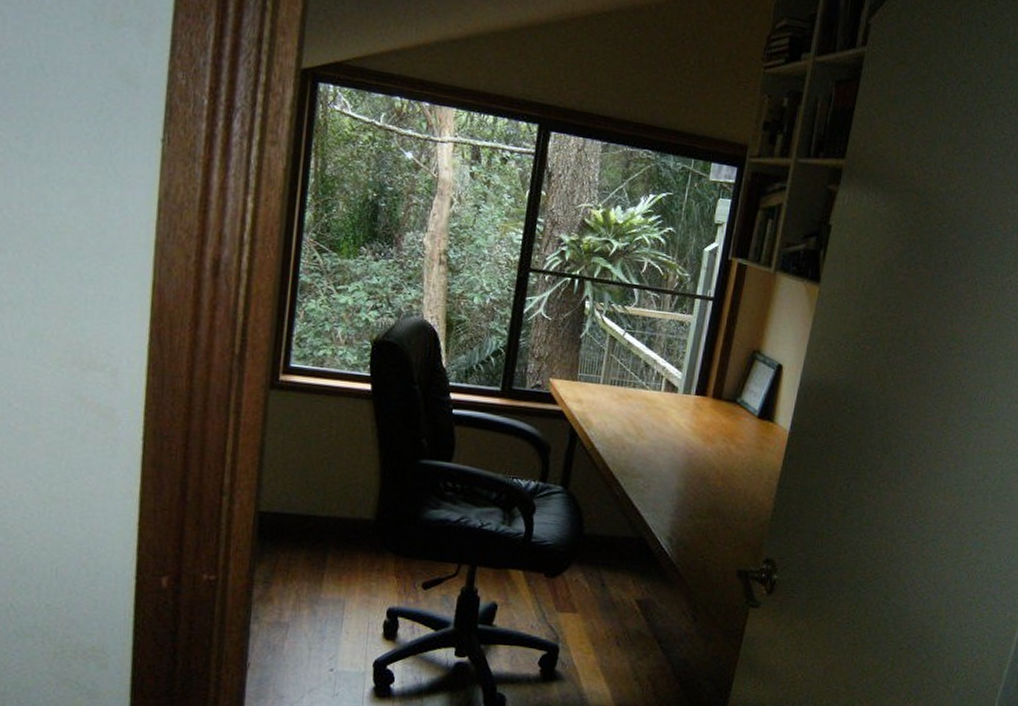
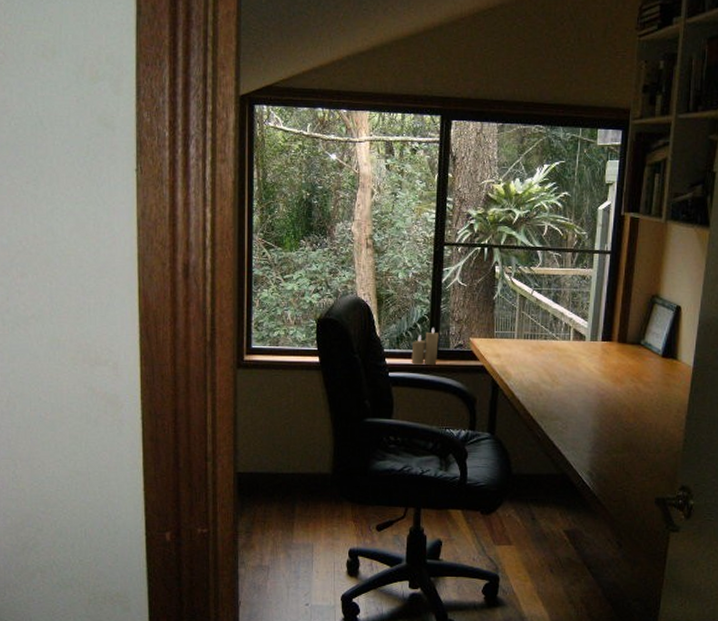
candle: none [480,363,515,406] -> present [411,328,439,366]

